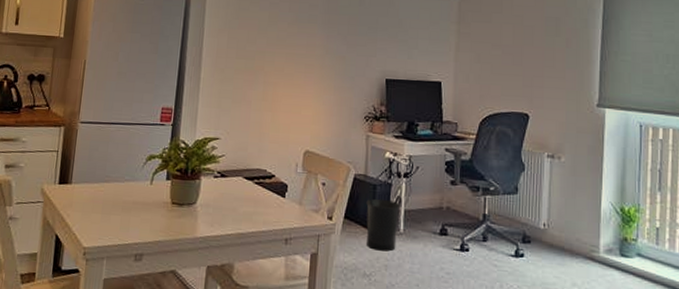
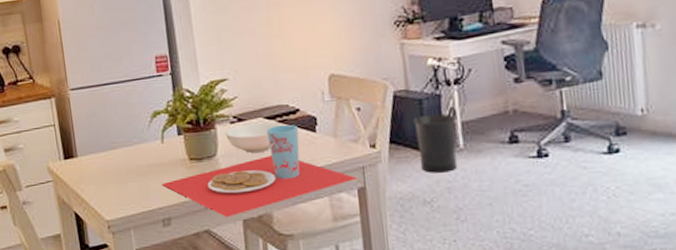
place setting: none [142,186,312,262] -> present [161,124,357,218]
bowl: none [207,180,259,207] -> present [224,121,284,153]

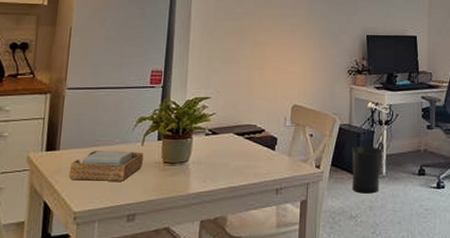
napkin holder: none [92,150,168,187] -> present [68,150,143,181]
place setting: present [161,124,357,218] -> none [133,141,302,218]
bowl: present [224,121,284,153] -> none [198,137,250,162]

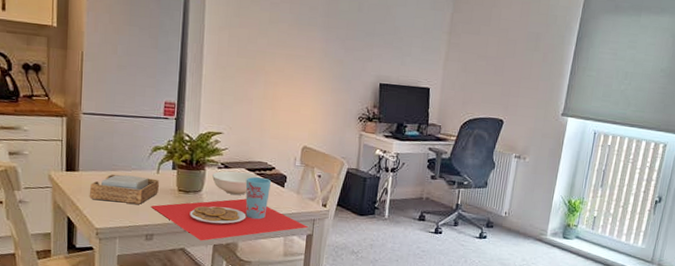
place setting: none [133,141,302,218] -> present [150,176,308,241]
bowl: none [198,137,250,162] -> present [211,171,260,195]
waste bin: present [351,147,383,194] -> none [356,190,387,234]

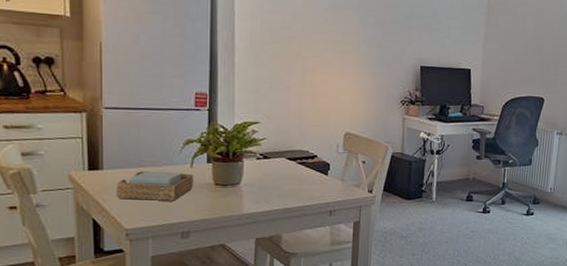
place setting: present [150,176,308,241] -> none [185,166,355,236]
bowl: present [211,171,260,195] -> none [250,161,302,185]

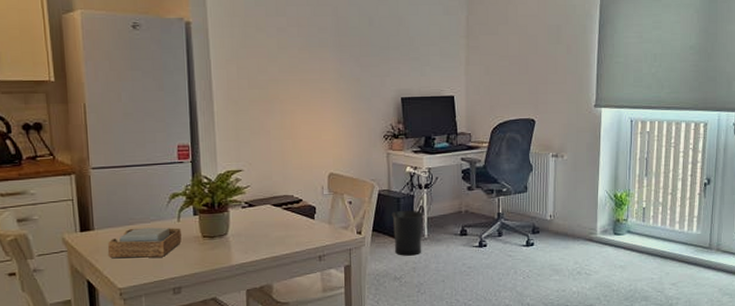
waste bin: none [403,174,433,217] -> present [392,211,424,256]

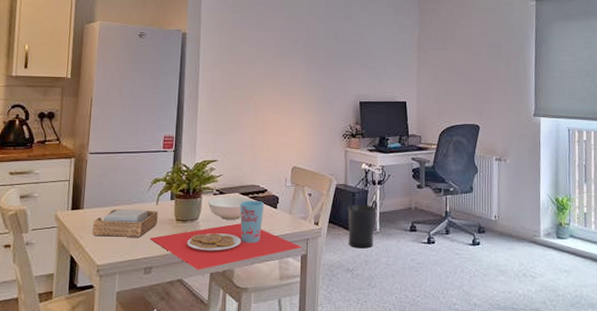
place setting: none [174,211,345,288] -> present [149,200,302,270]
bowl: none [236,208,288,234] -> present [207,196,254,220]

